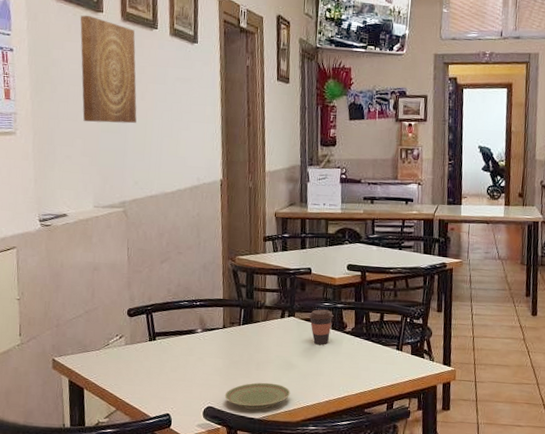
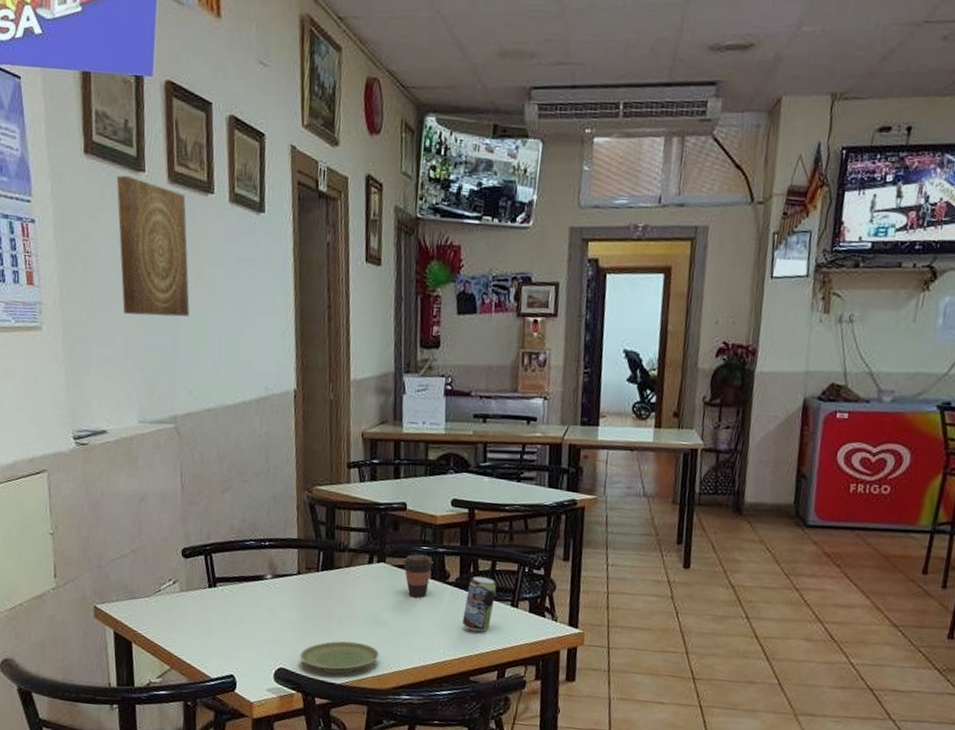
beverage can: none [358,326,384,371] -> present [462,576,496,632]

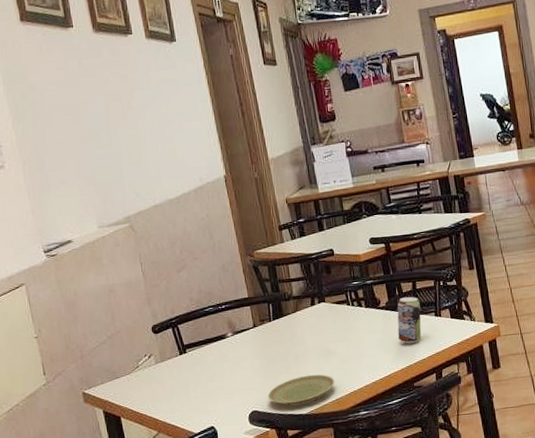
wall art: present [116,175,190,317] -> none [50,32,127,142]
coffee cup: present [403,554,434,598] -> none [339,289,365,326]

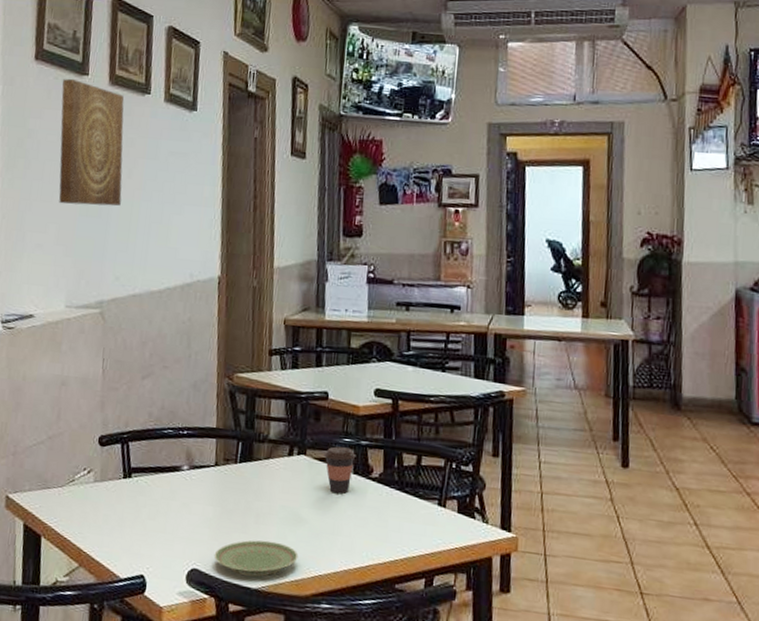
wall art: none [50,32,127,142] -> present [59,78,124,206]
coffee cup: none [339,289,365,326] -> present [324,446,356,494]
beverage can: present [397,297,422,344] -> none [387,472,422,533]

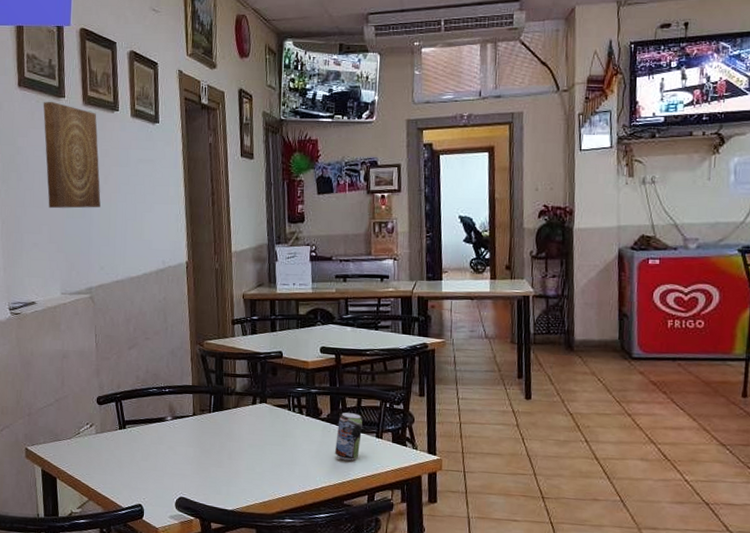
plate: present [214,540,299,577] -> none [196,472,265,501]
coffee cup: present [324,446,356,494] -> none [281,395,308,433]
beverage can: none [387,472,422,533] -> present [335,412,362,460]

